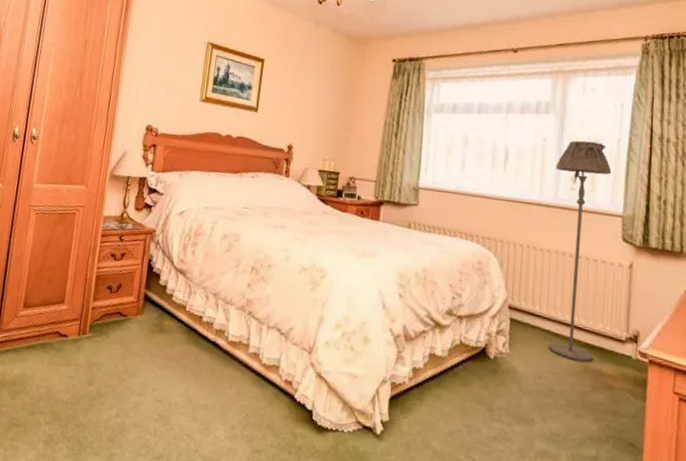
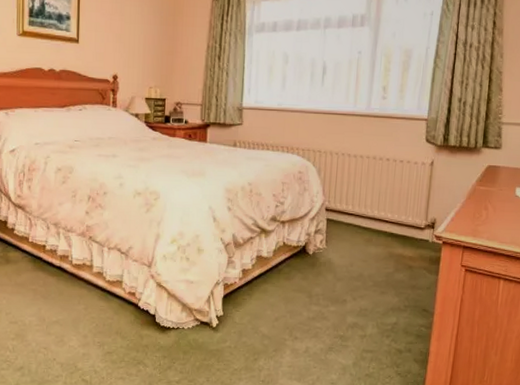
floor lamp: present [548,140,612,362] -> none [359,51,419,249]

